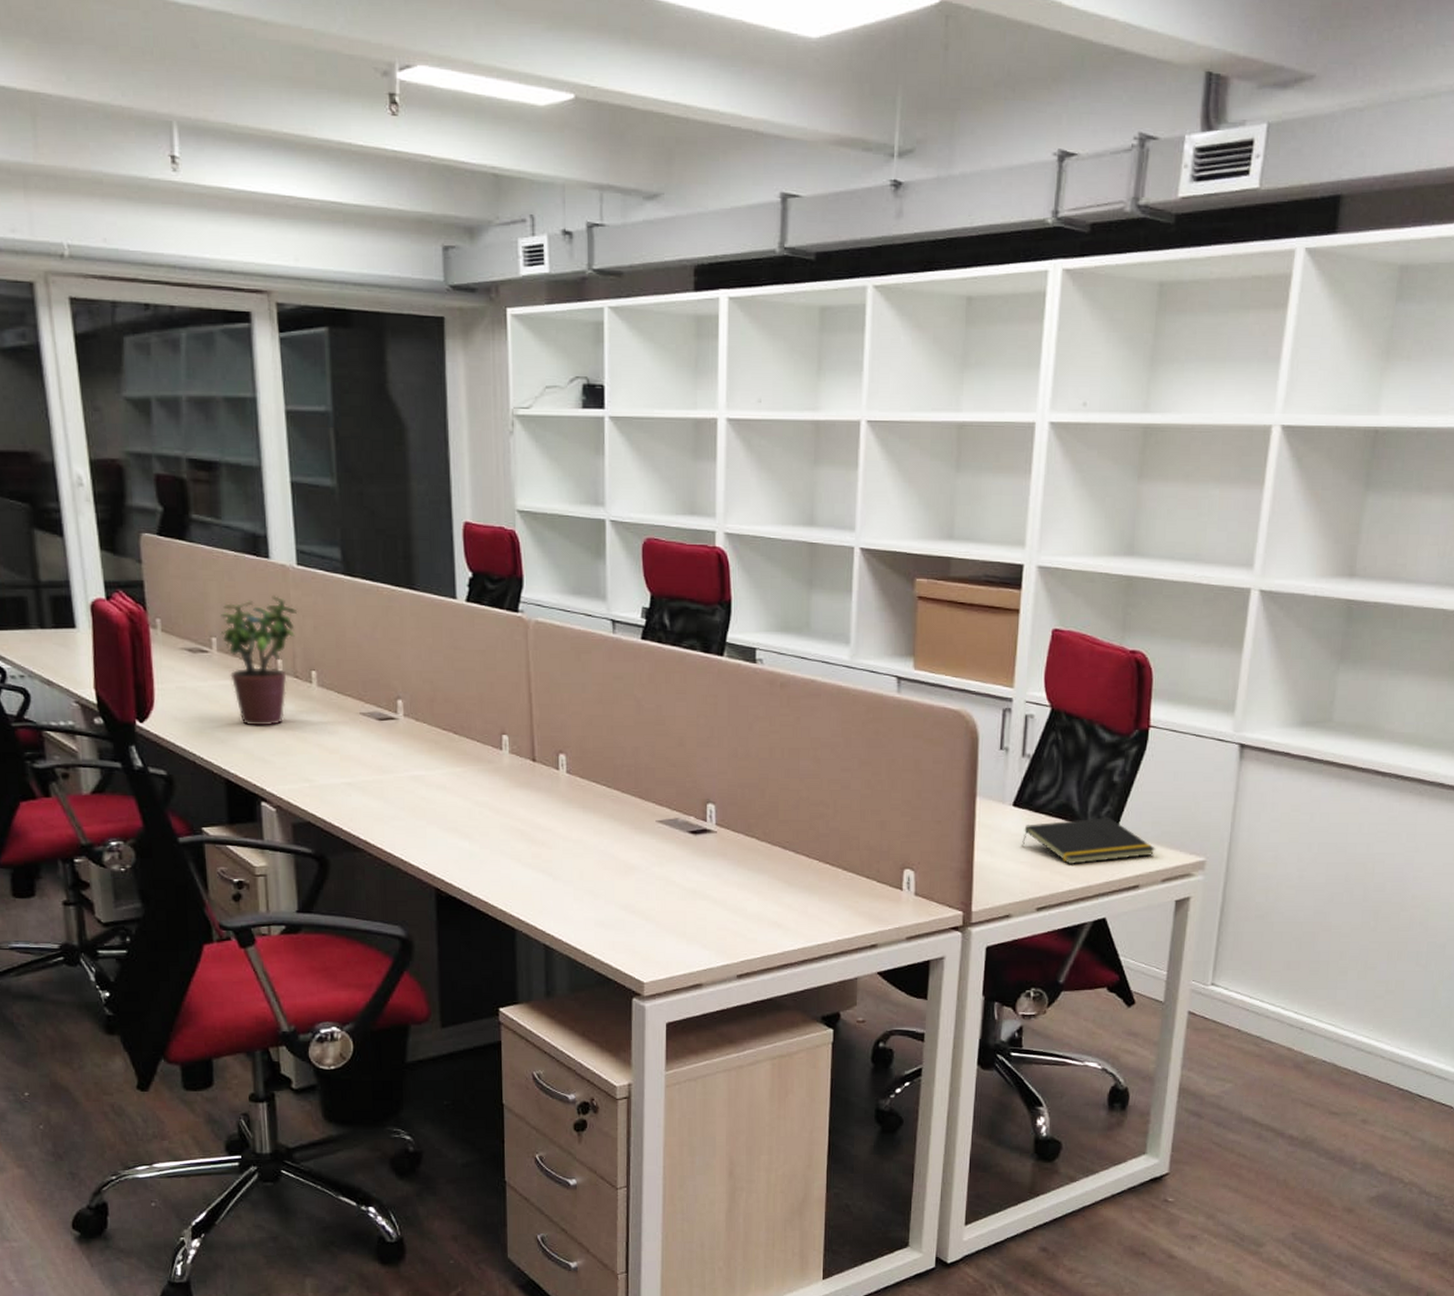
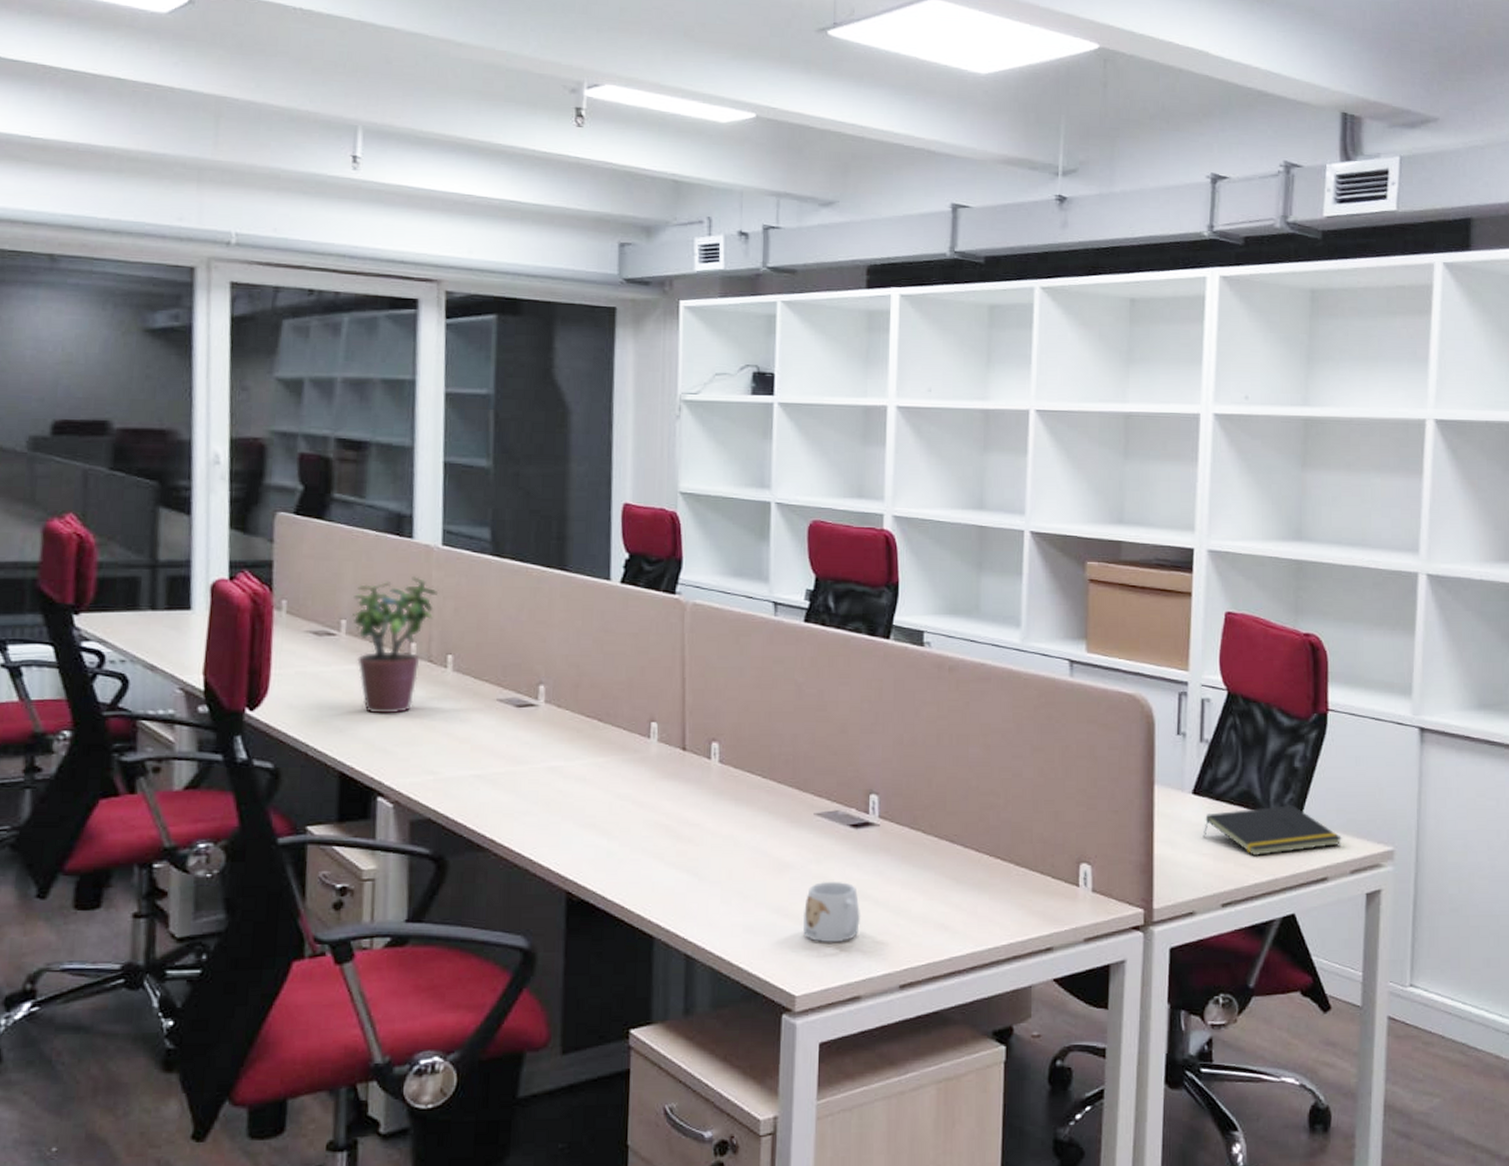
mug: none [648,882,701,936] -> present [802,881,861,942]

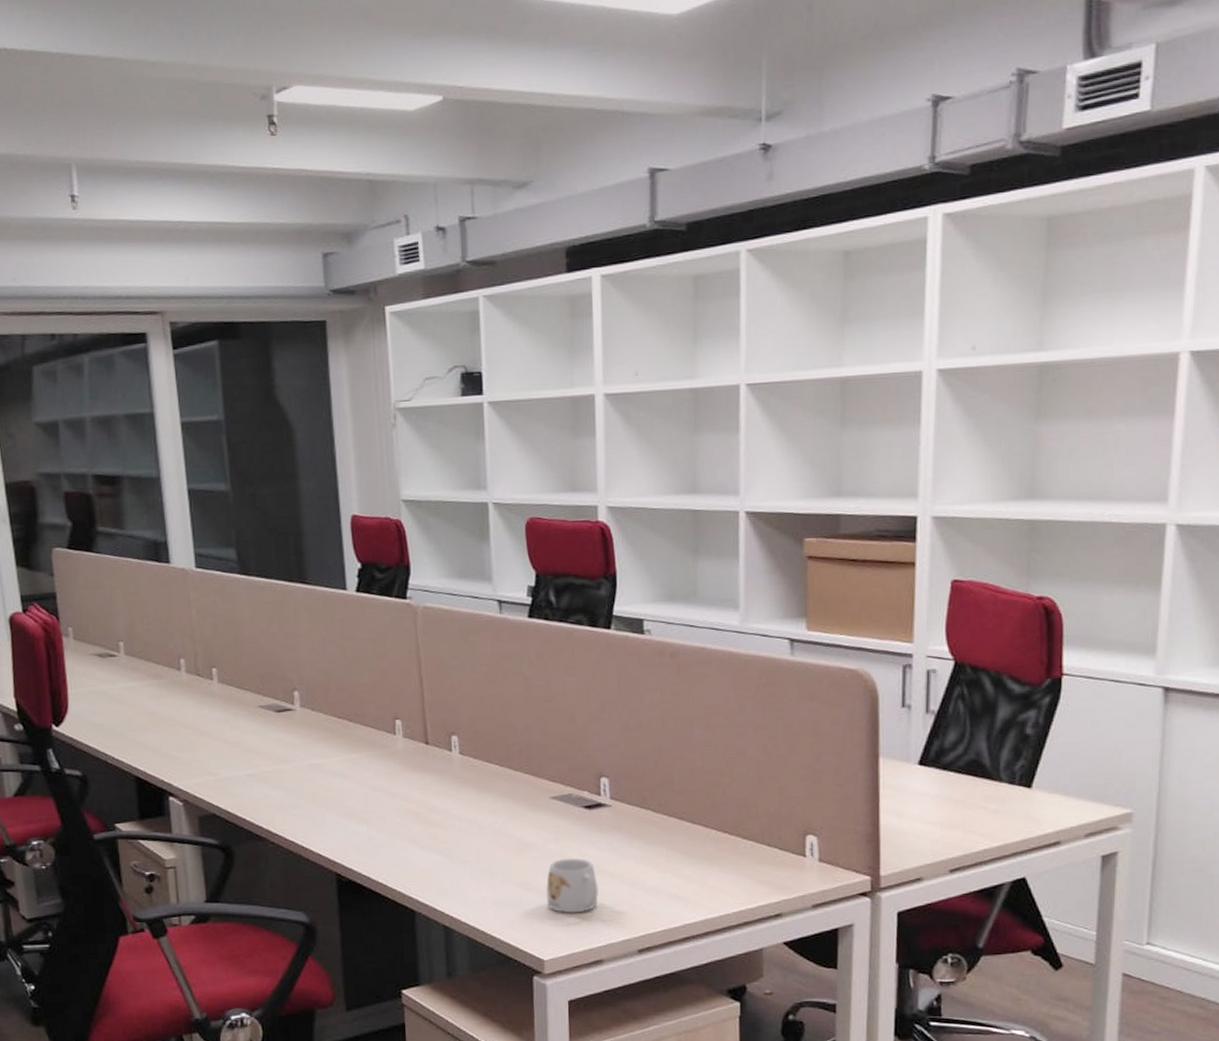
potted plant: present [351,575,439,714] -> none [126,597,198,725]
notepad: present [1202,804,1343,856] -> none [929,771,1077,822]

